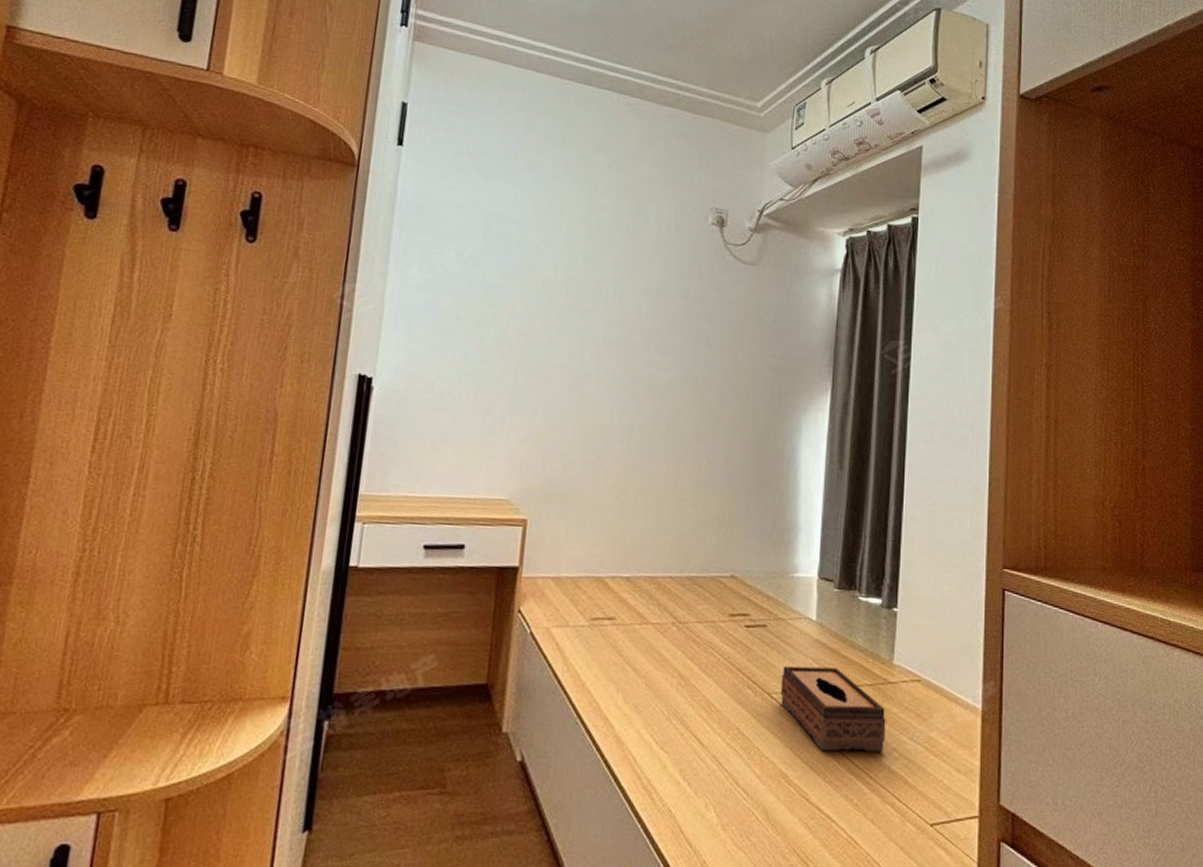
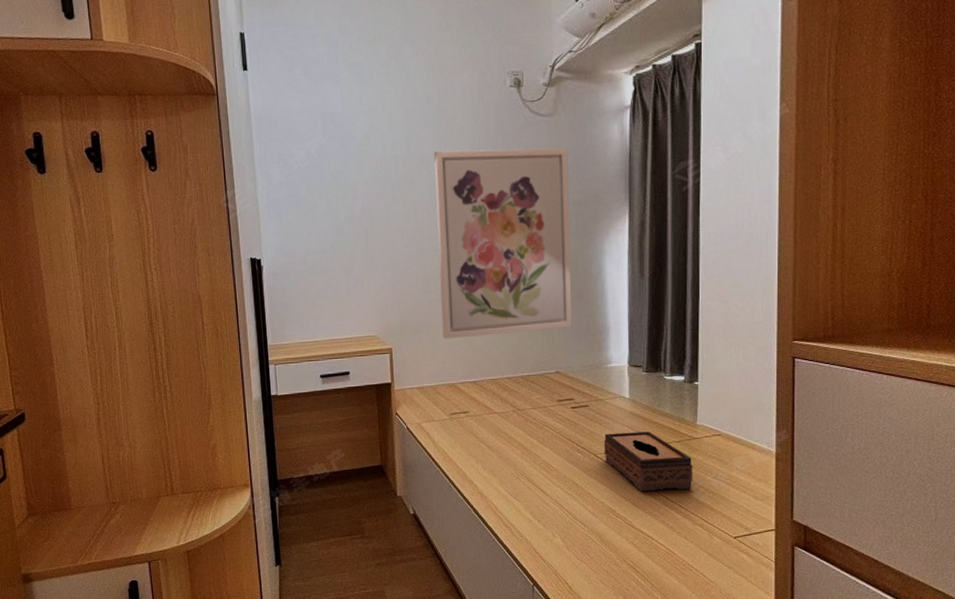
wall art: none [595,282,769,521] -> present [434,148,572,339]

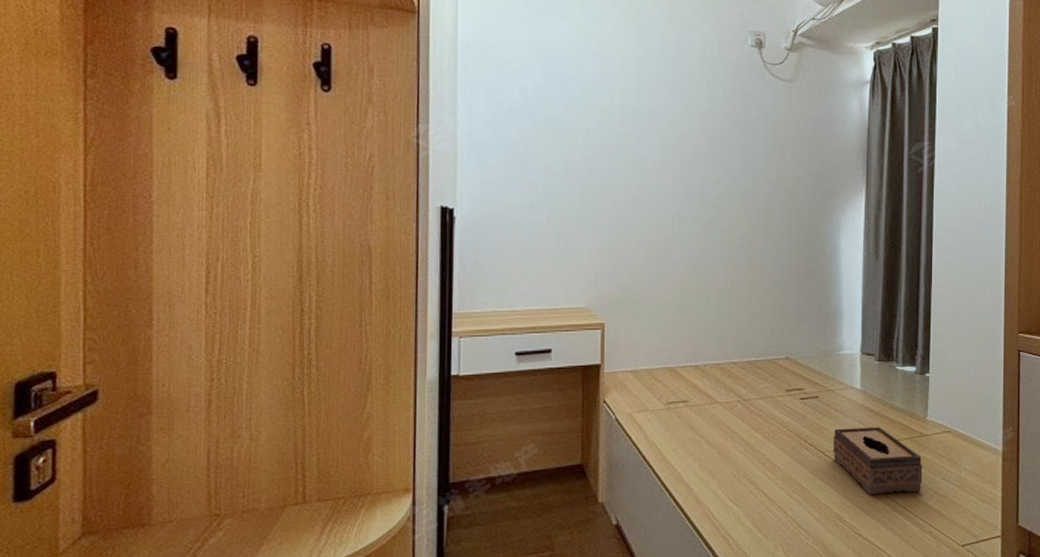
wall art: present [434,148,572,339] -> none [664,106,807,315]

